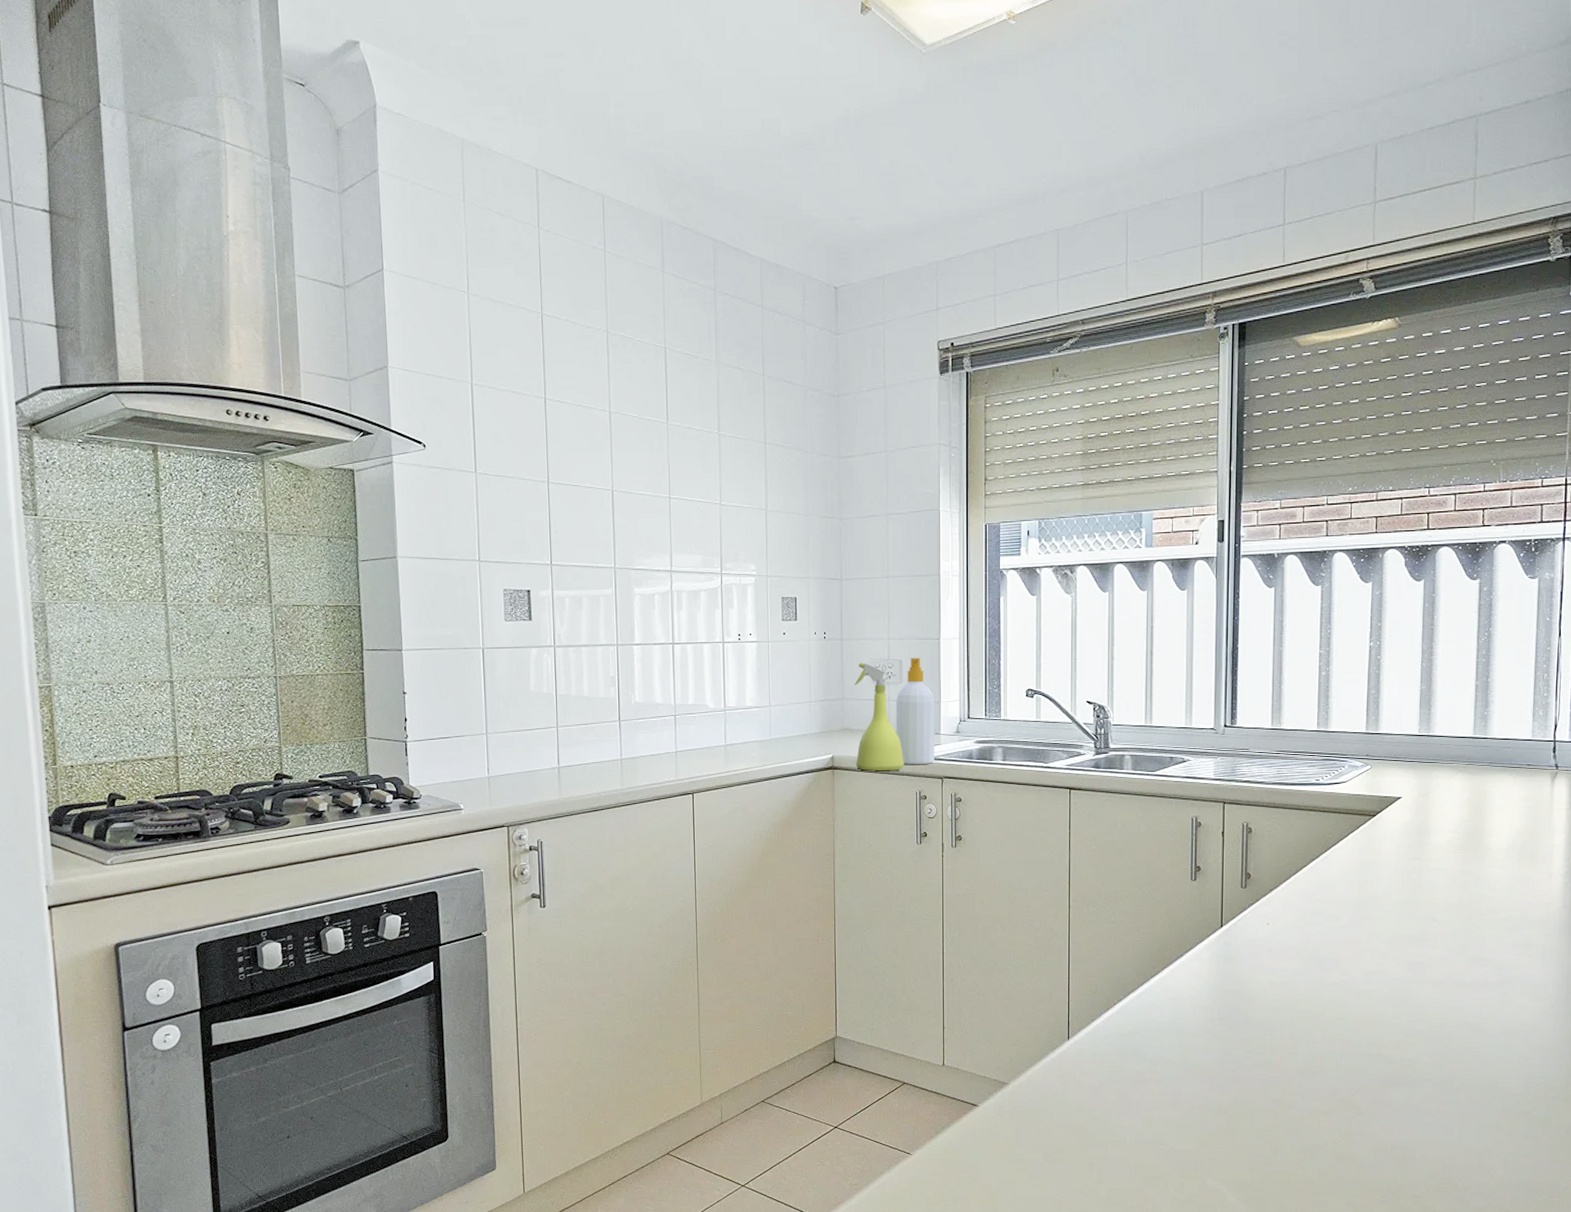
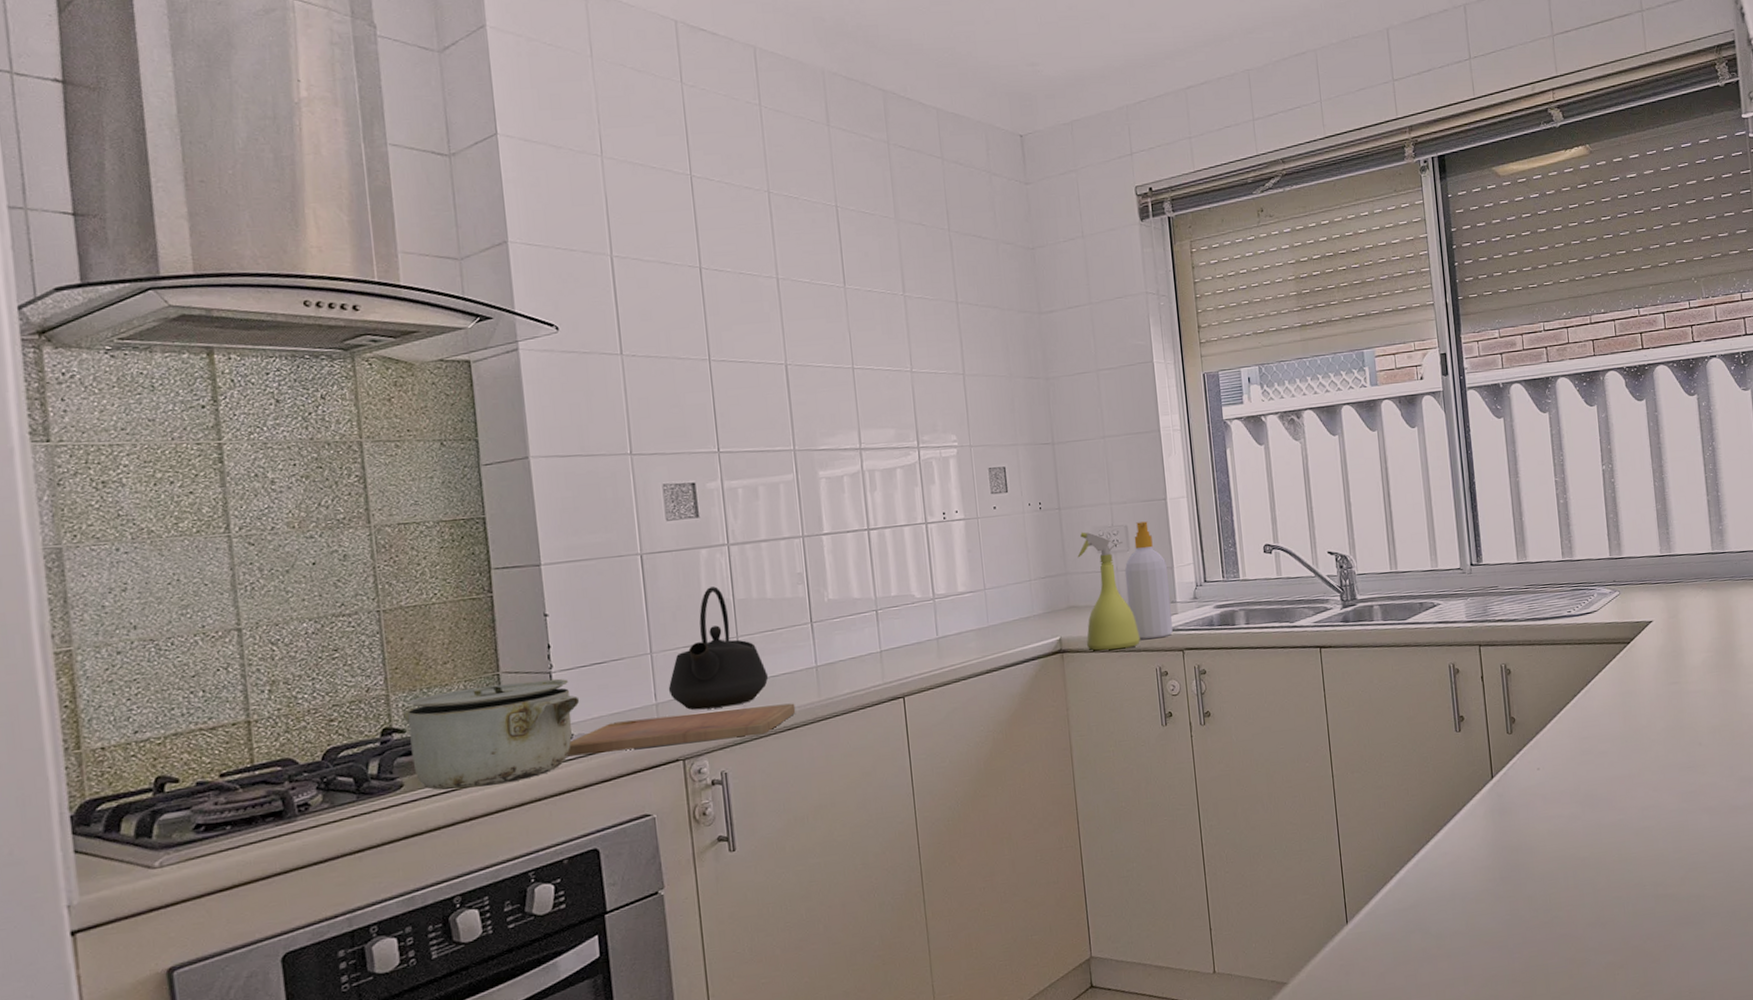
cooking pot: none [291,747,428,830] -> present [402,678,580,790]
cutting board: none [415,788,602,813] -> present [566,703,796,757]
kettle: none [499,682,581,786] -> present [668,586,769,710]

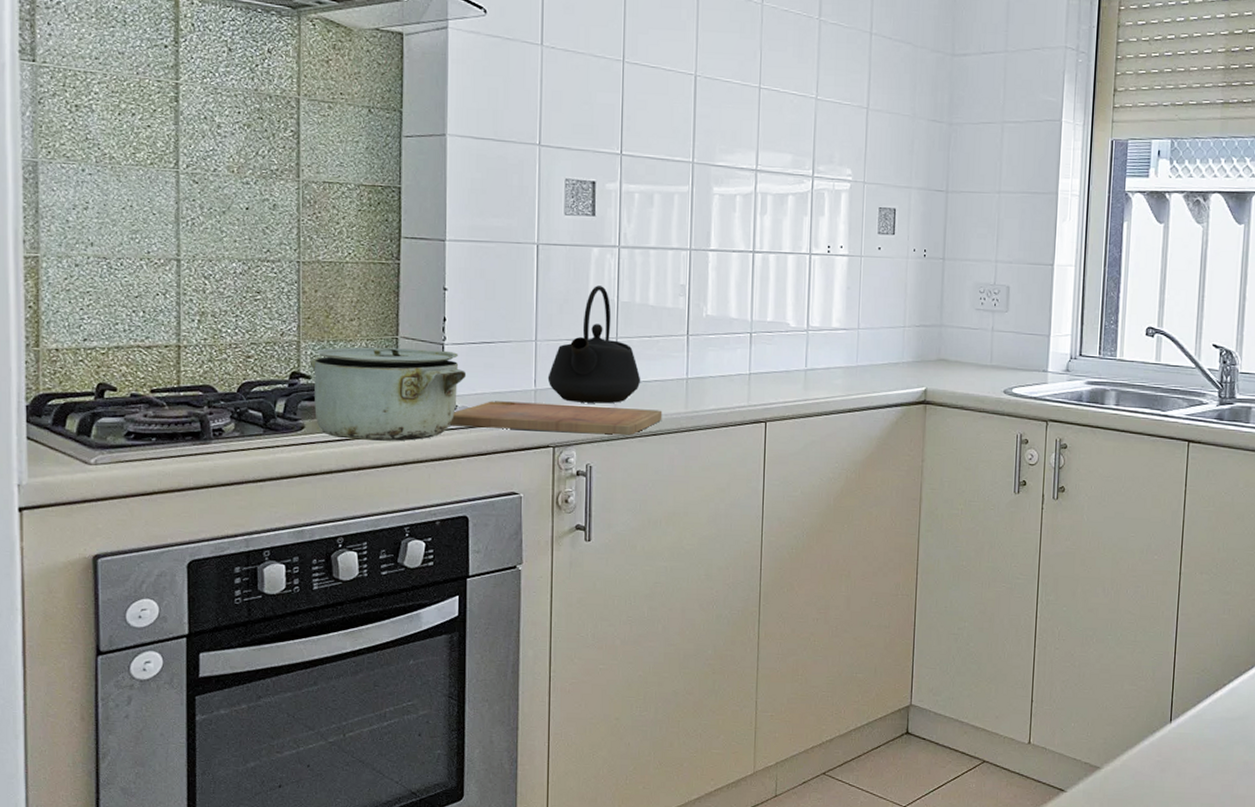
spray bottle: present [1077,532,1140,652] -> none [952,286,1006,410]
soap bottle: present [1124,521,1173,639] -> none [998,284,1044,405]

